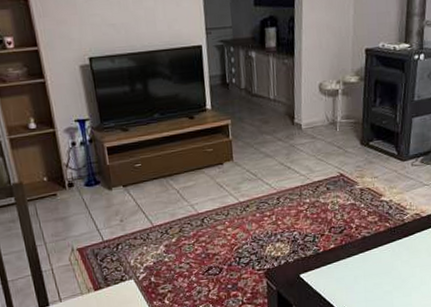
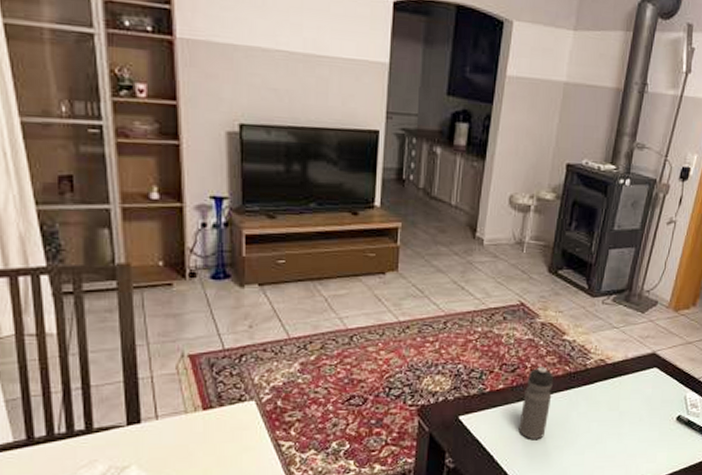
water bottle: none [351,225,377,288] -> present [518,366,553,439]

